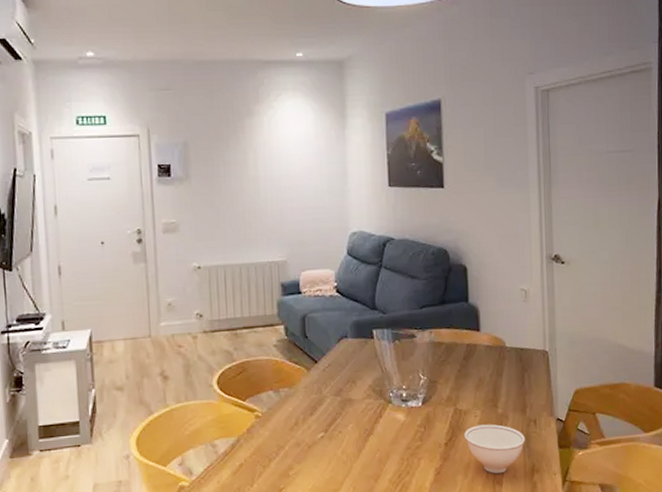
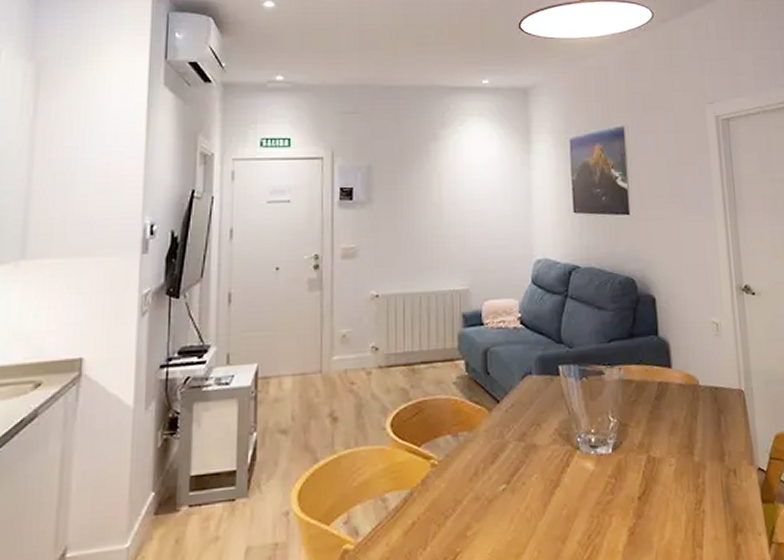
bowl: present [464,424,525,474] -> none [659,474,725,535]

